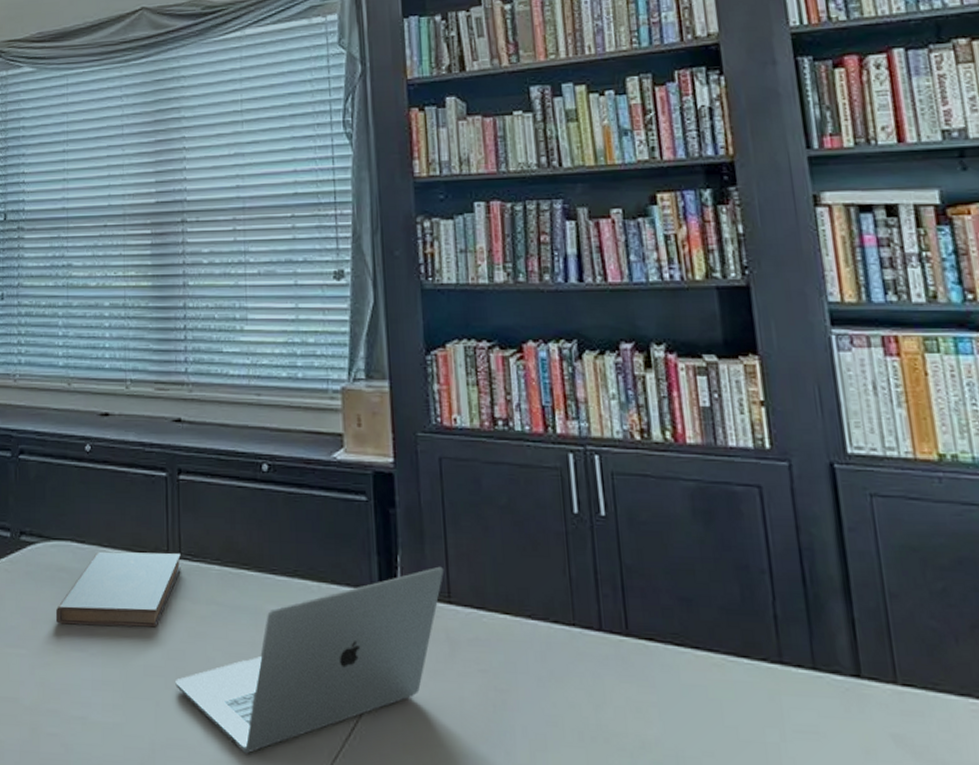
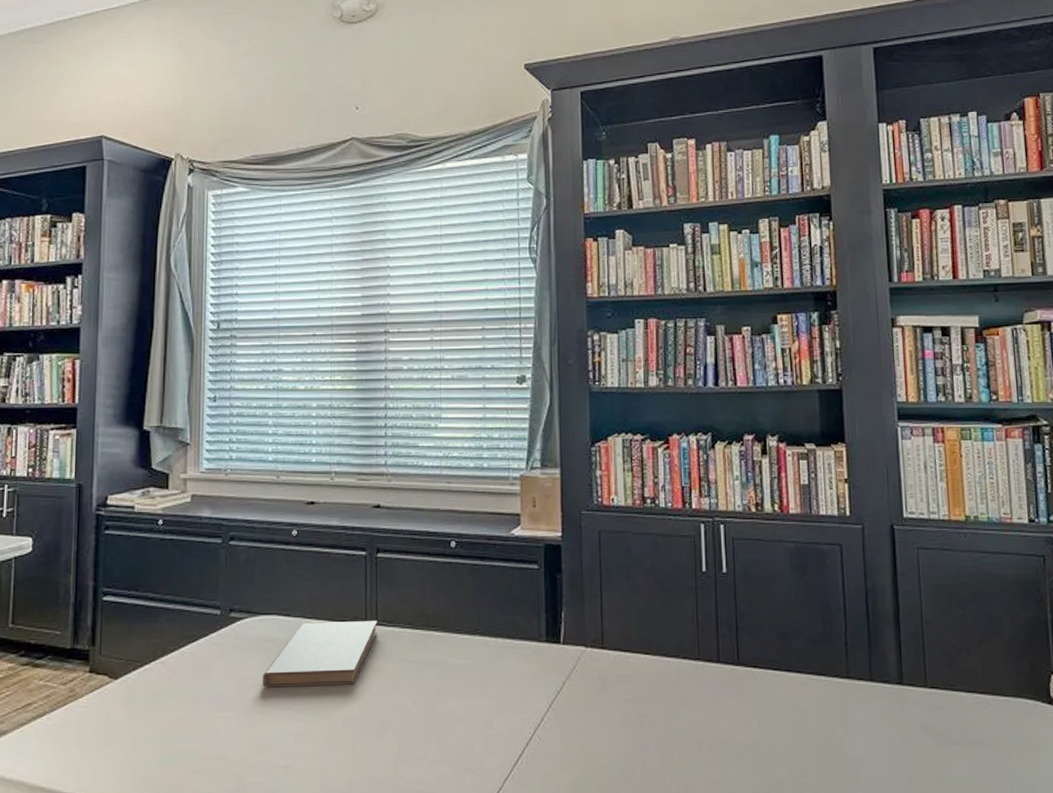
laptop: present [175,566,445,754] -> none [370,619,600,784]

